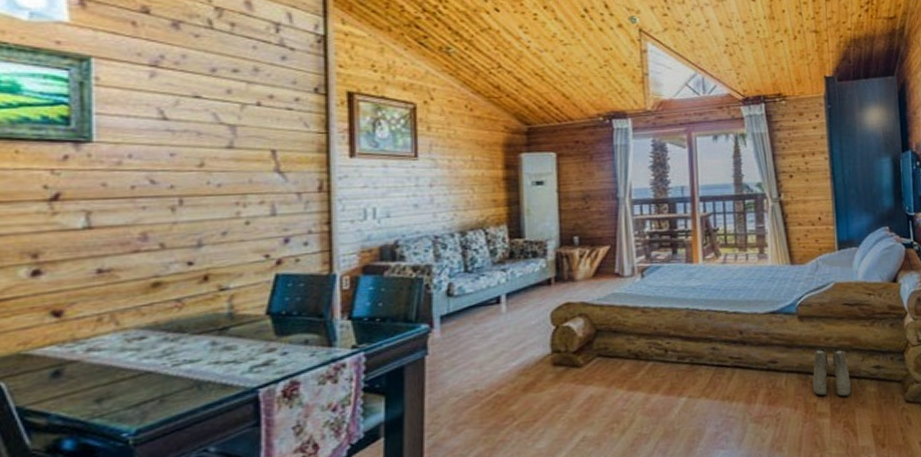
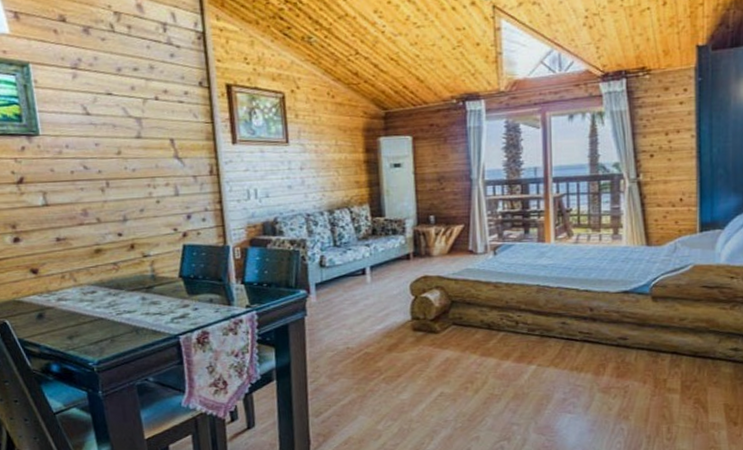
boots: present [812,347,851,397] -> none [663,327,704,376]

